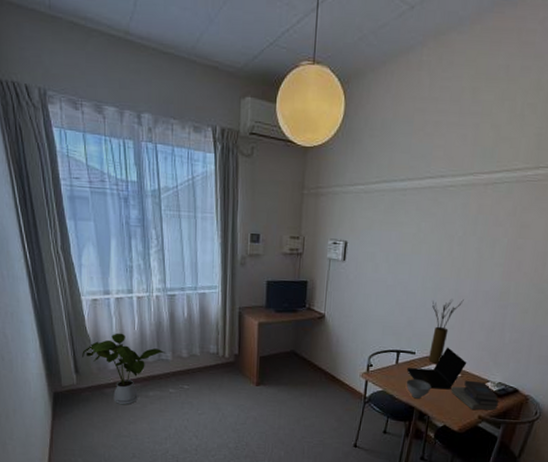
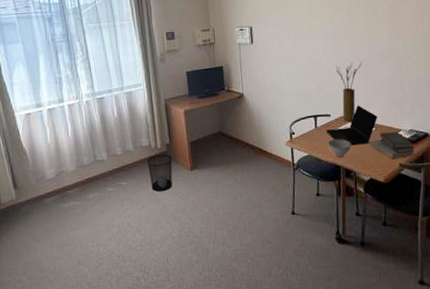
house plant: present [82,333,166,405] -> none [19,141,101,213]
waste bin: none [212,364,239,402] -> present [146,154,173,192]

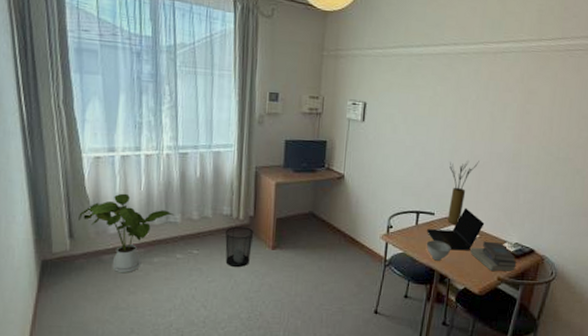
house plant: none [19,141,101,213] -> present [78,193,175,274]

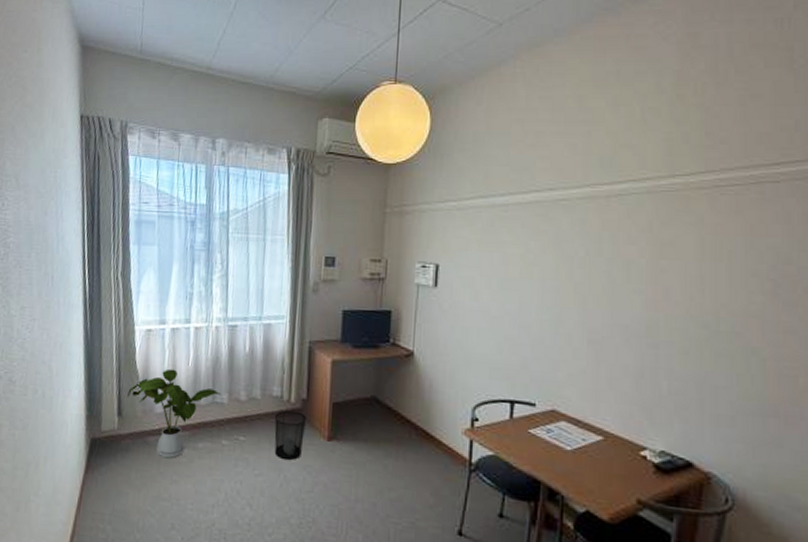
bowl: present [426,240,451,261] -> none [526,440,563,469]
laptop: present [427,207,485,251] -> none [526,398,611,459]
vase: present [448,160,479,224] -> none [553,334,596,420]
books: present [470,241,517,272] -> none [591,445,666,493]

